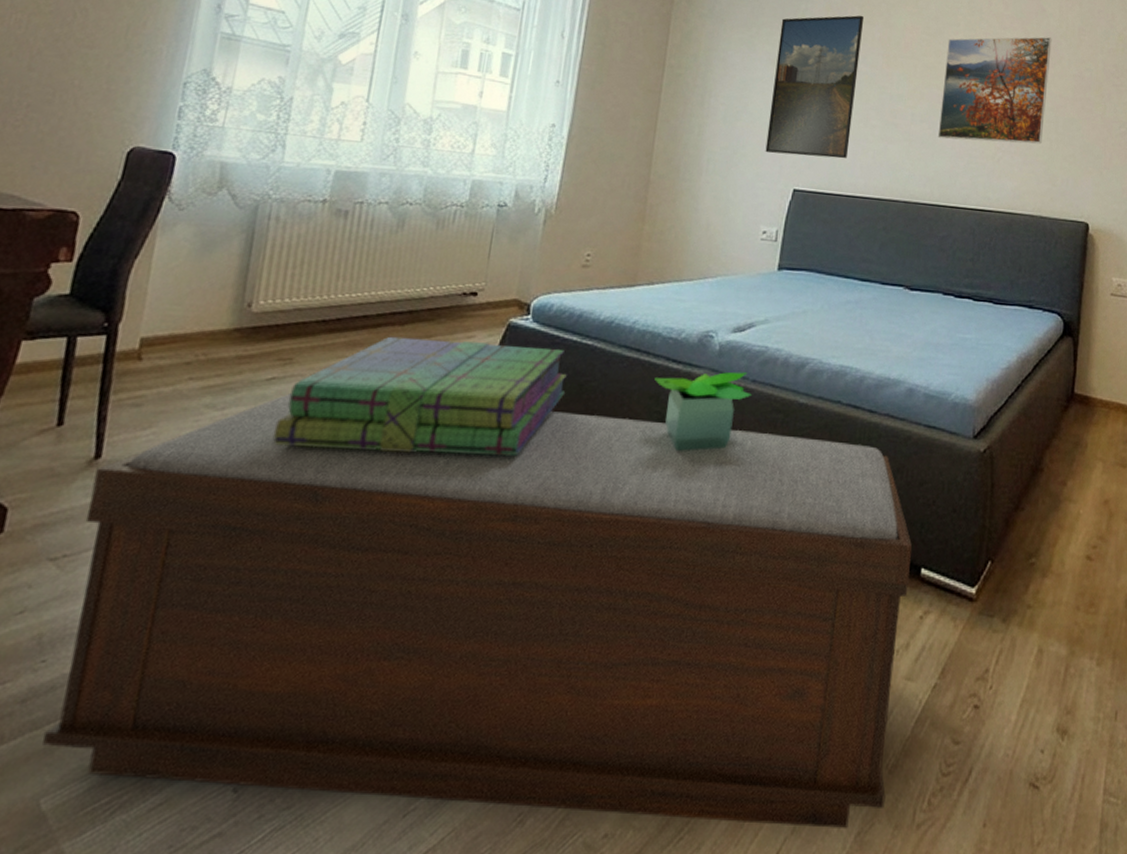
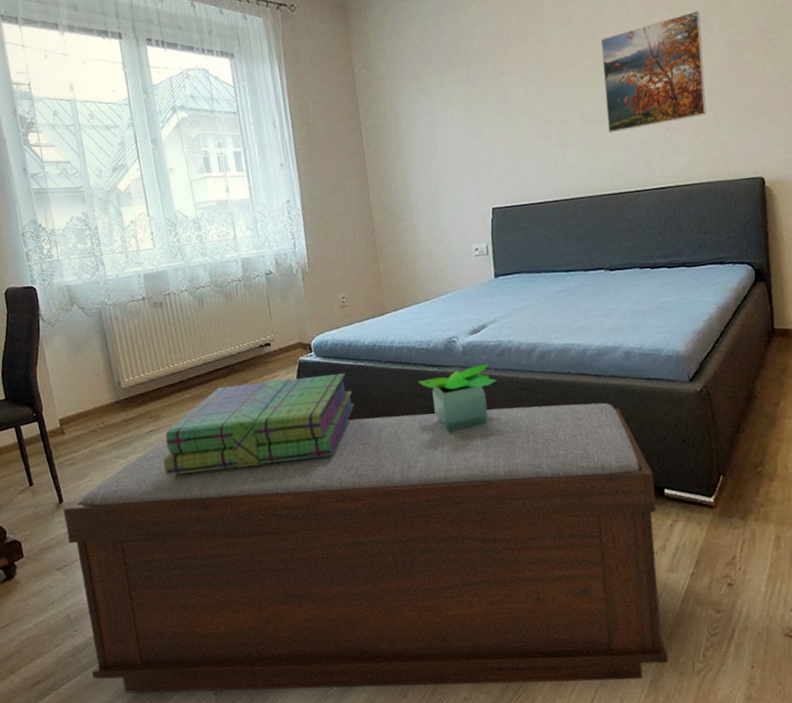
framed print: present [765,15,865,159] -> none [448,38,532,183]

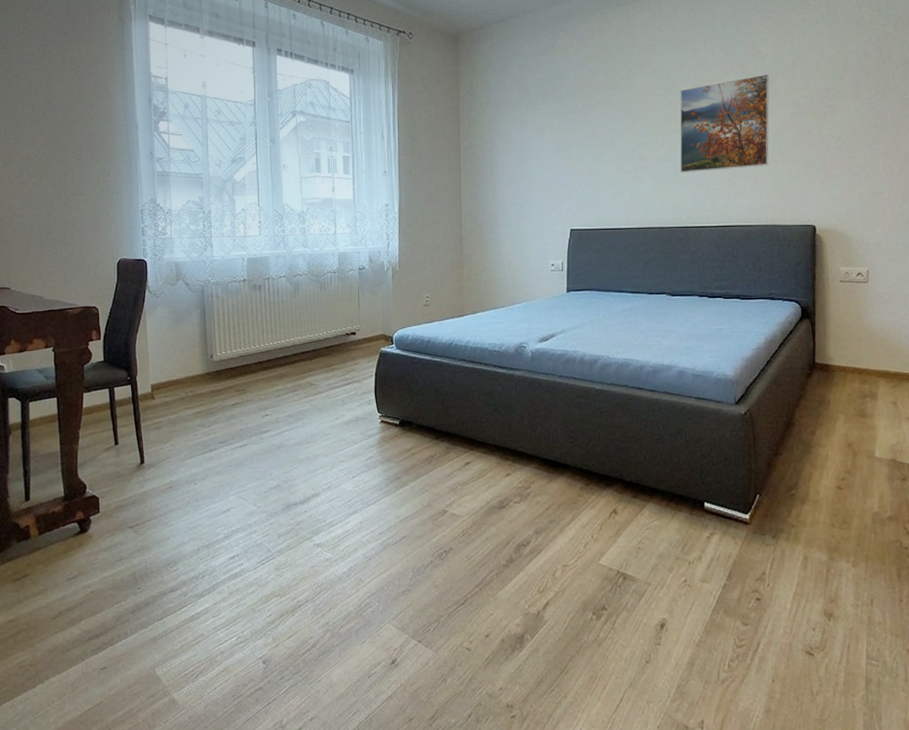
bench: present [63,402,669,693] -> none [143,410,696,683]
stack of books: present [163,373,355,476] -> none [243,366,427,447]
potted plant: present [418,364,497,432] -> none [488,370,560,431]

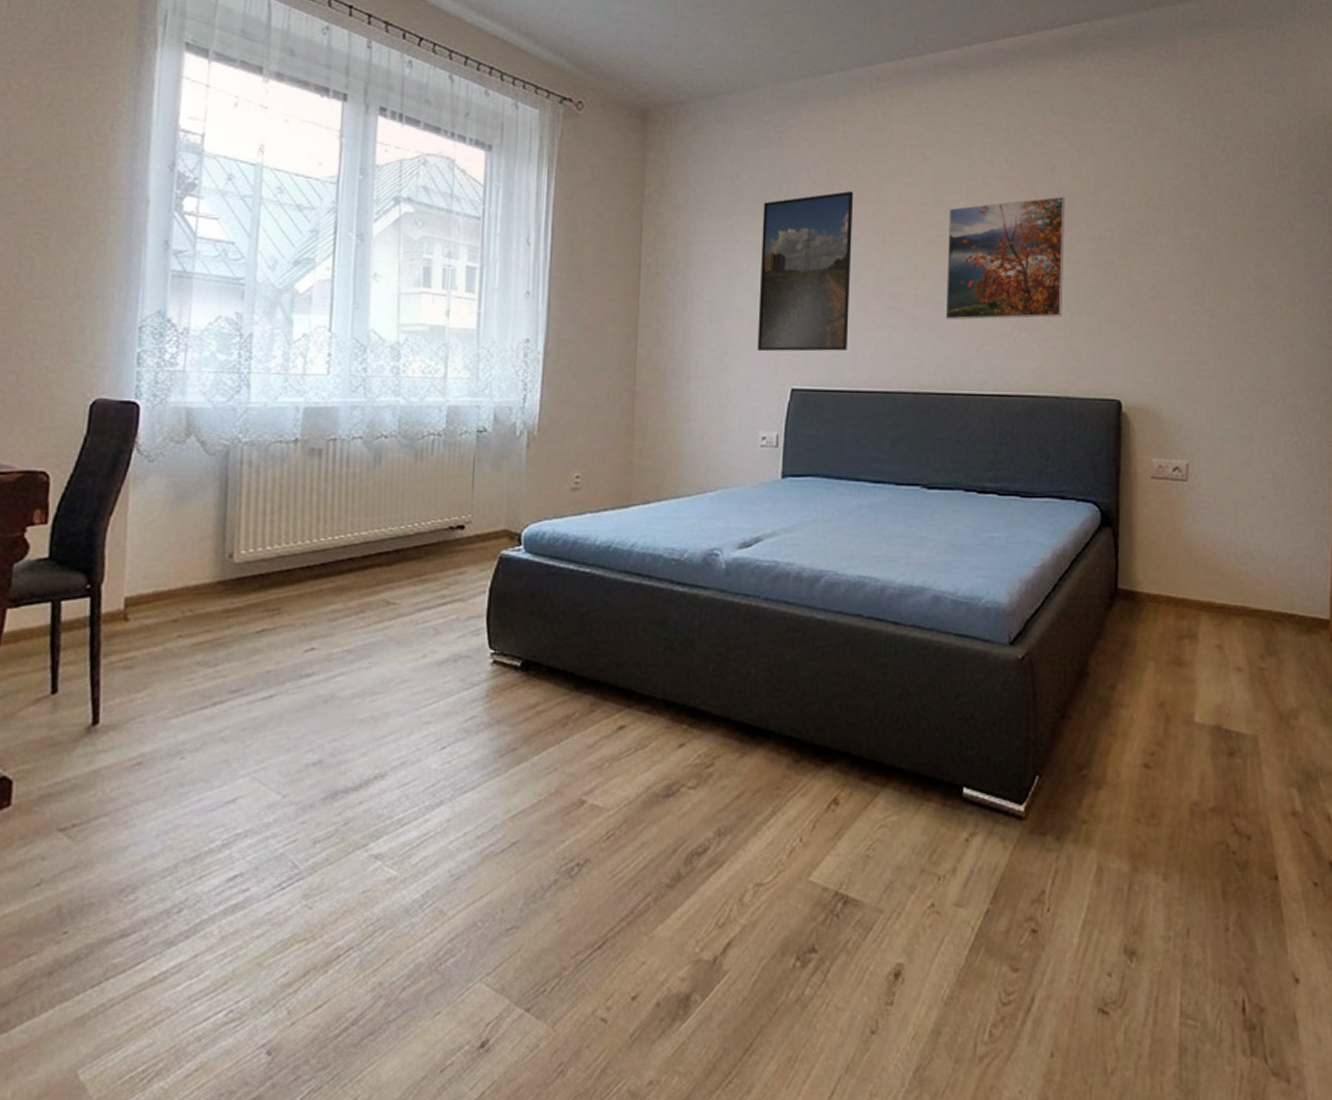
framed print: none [543,82,610,204] -> present [757,190,854,352]

